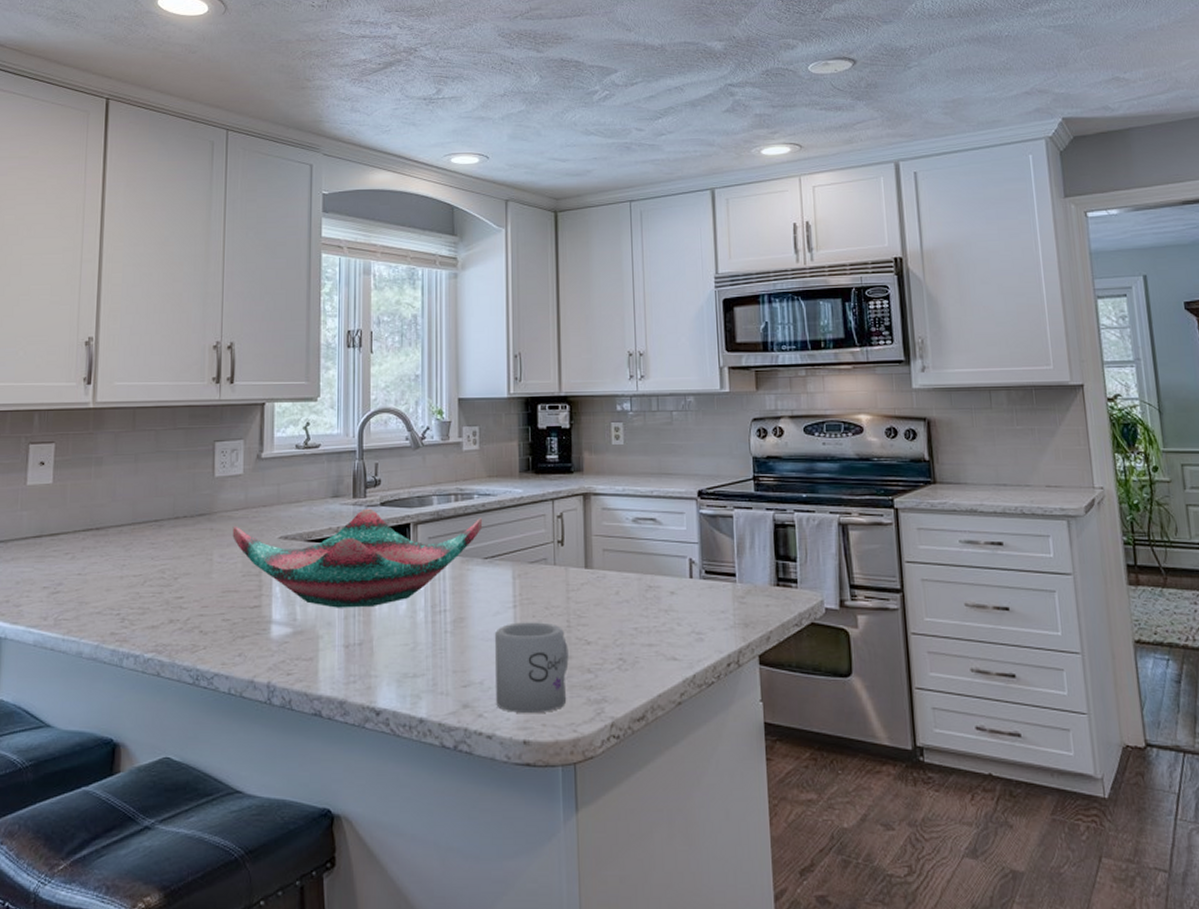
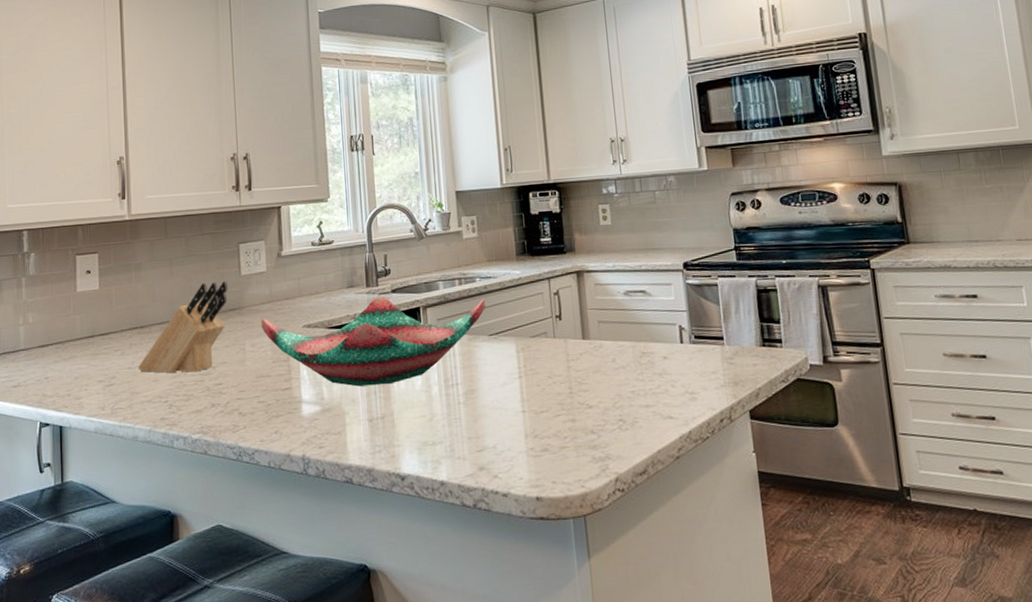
knife block: none [89,482,199,583] -> present [138,280,228,373]
mug: present [494,622,569,714] -> none [503,390,573,473]

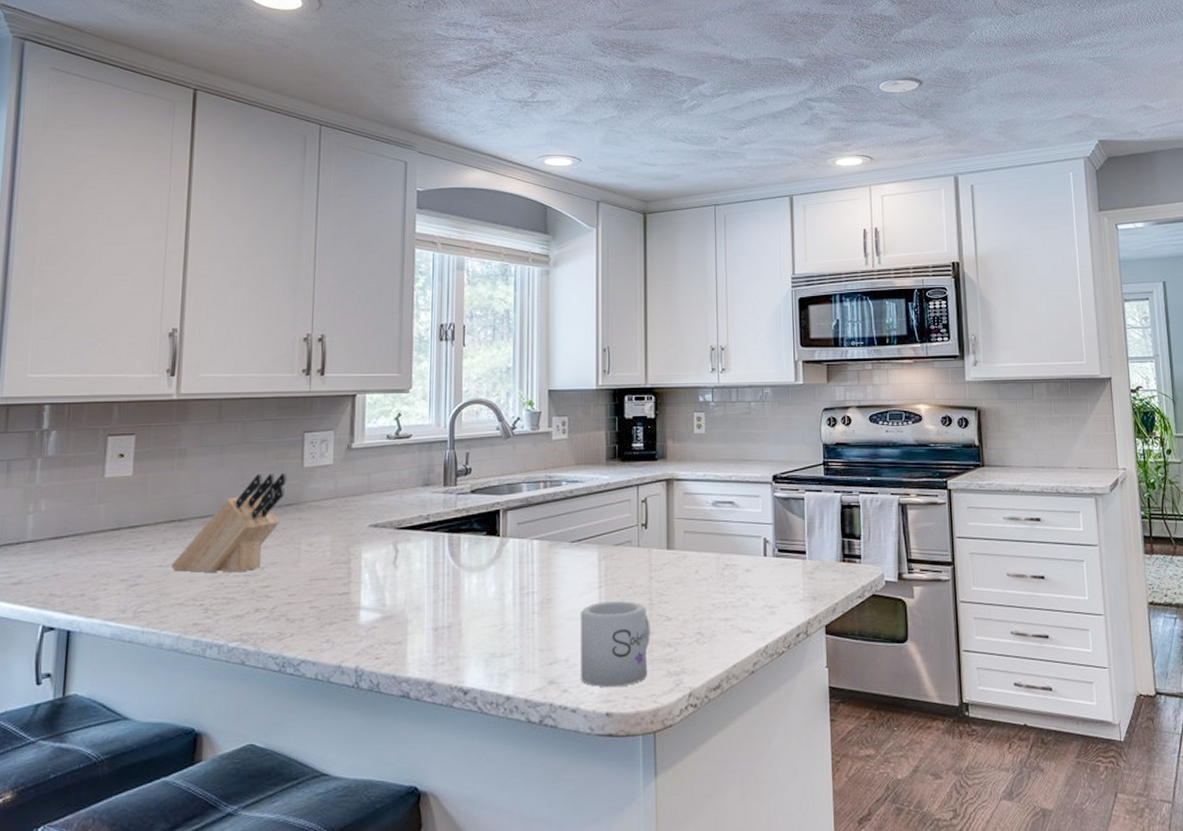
decorative bowl: present [261,295,486,387] -> none [321,496,571,593]
mug: none [503,390,573,473] -> present [580,601,650,688]

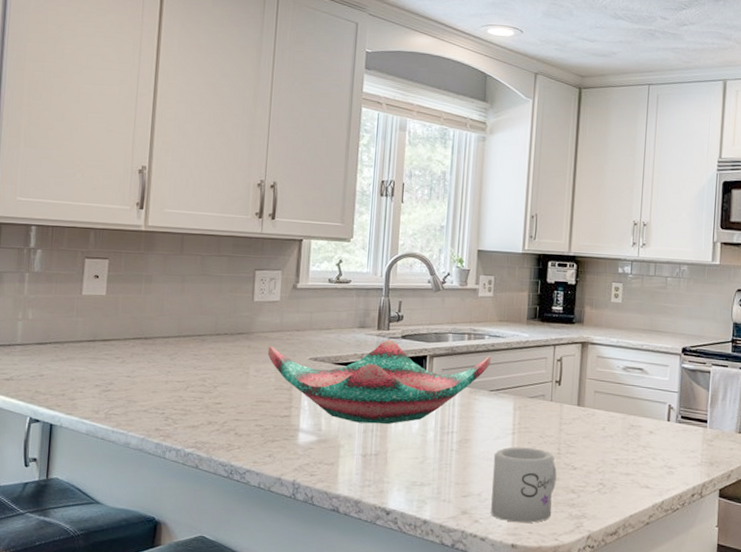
knife block: present [171,472,287,573] -> none [138,304,239,389]
decorative bowl: none [321,496,571,593] -> present [267,339,492,424]

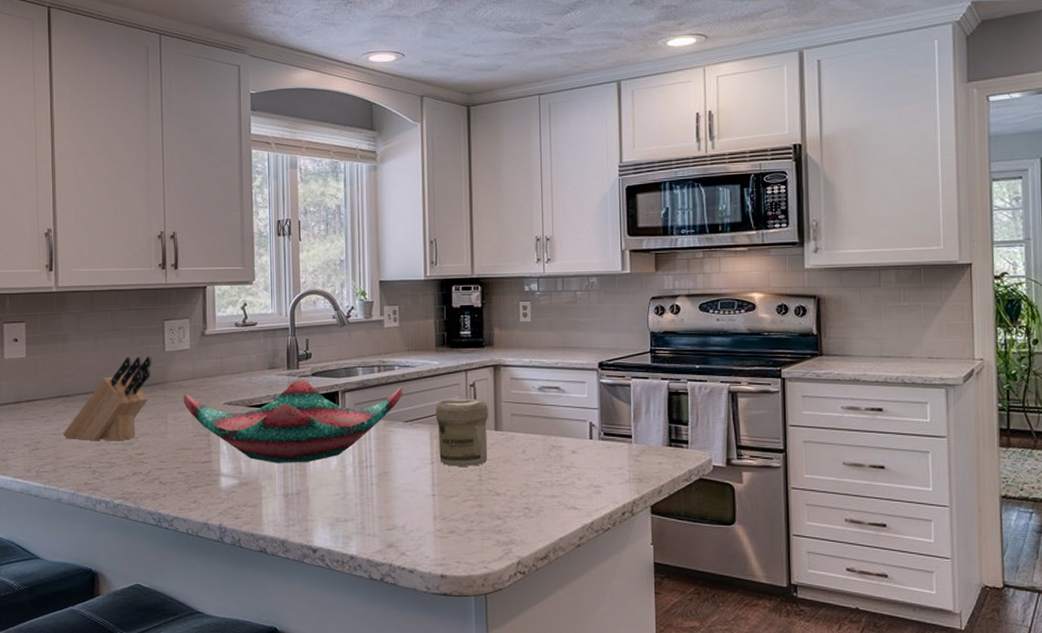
knife block: none [138,304,239,389] -> present [63,355,152,441]
mug: present [491,447,557,523] -> none [414,476,480,553]
jar: none [521,372,574,440] -> present [436,398,489,466]

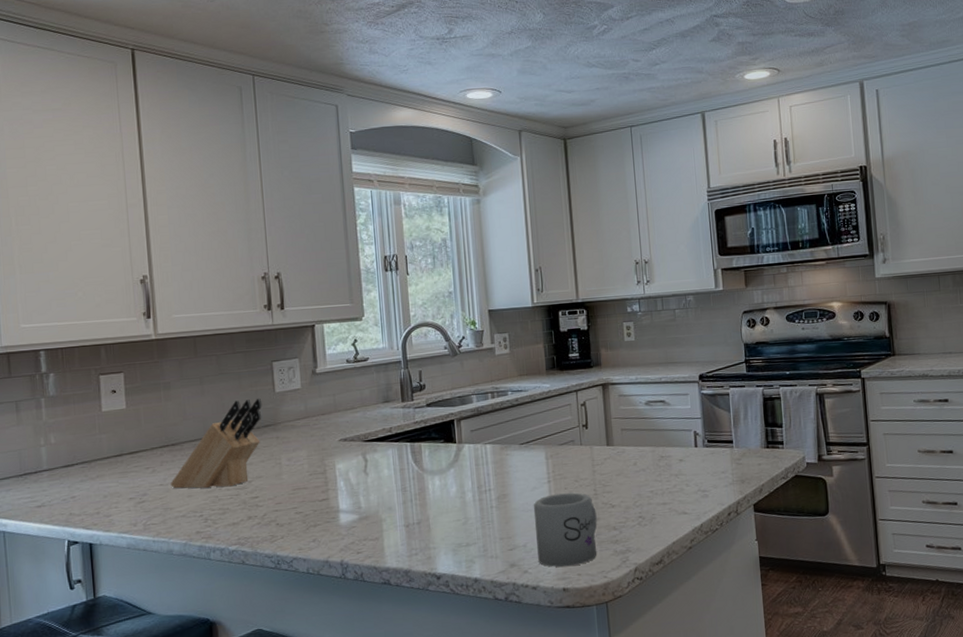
decorative bowl: present [183,378,403,463] -> none [296,409,518,495]
mug: none [414,476,480,553] -> present [533,492,597,567]
jar: present [436,398,489,466] -> none [549,417,602,484]

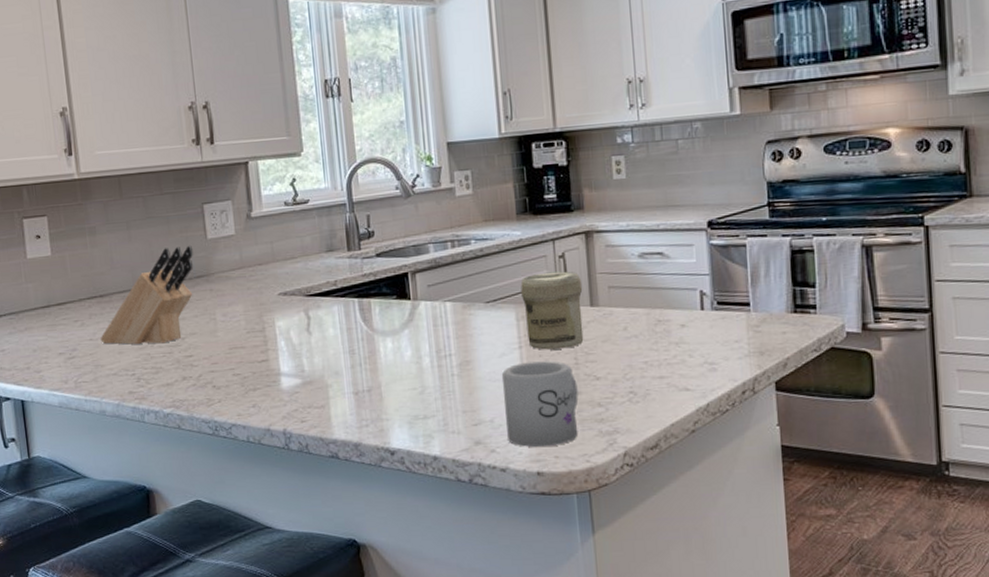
jar: none [549,417,602,484] -> present [520,271,584,350]

